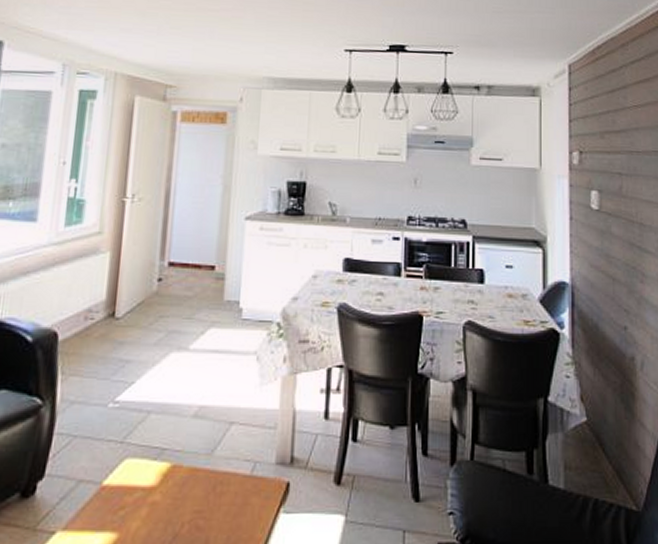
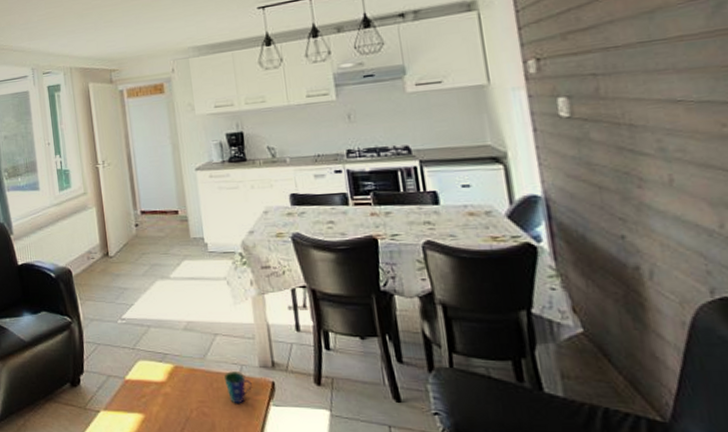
cup: none [231,469,263,513] -> present [223,370,252,404]

